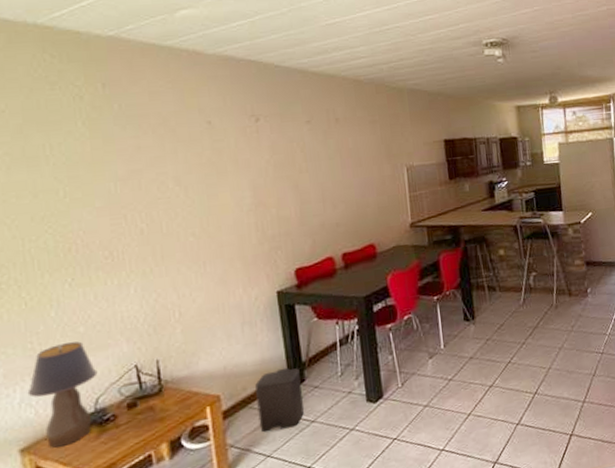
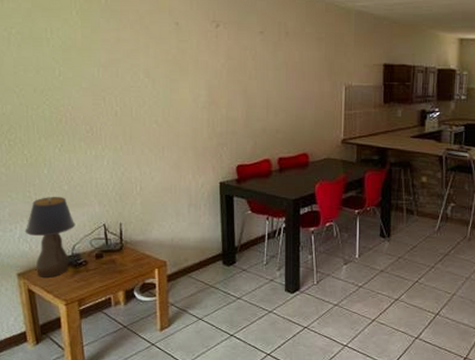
pedal bin: present [255,367,305,432] -> none [195,249,233,300]

